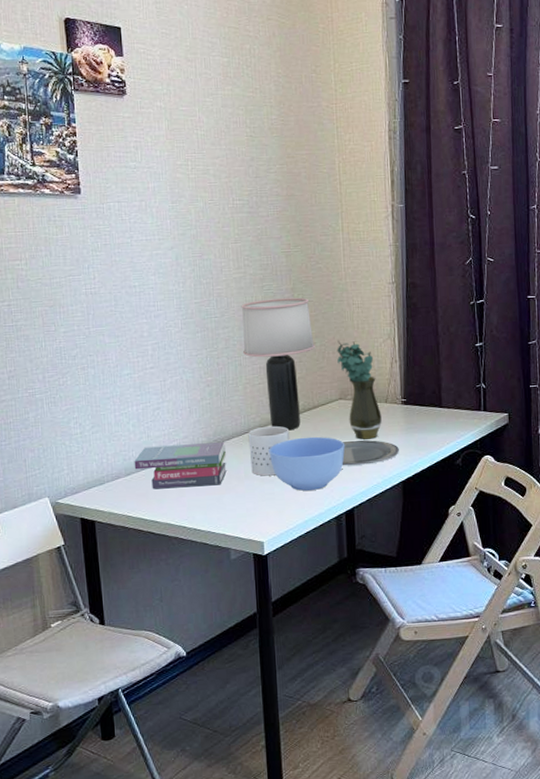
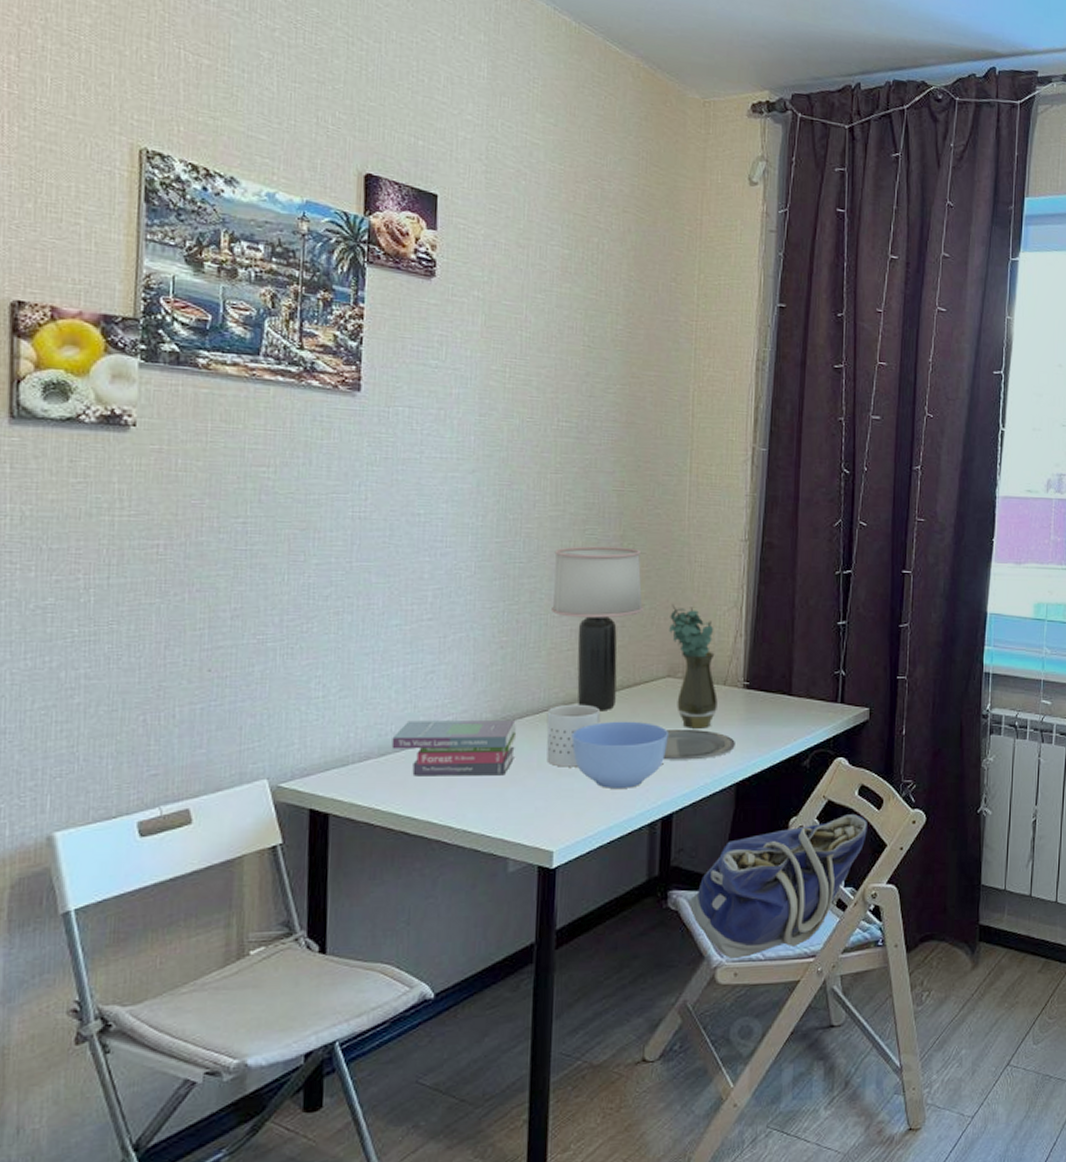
tote bag: none [373,501,514,620] -> present [688,814,867,958]

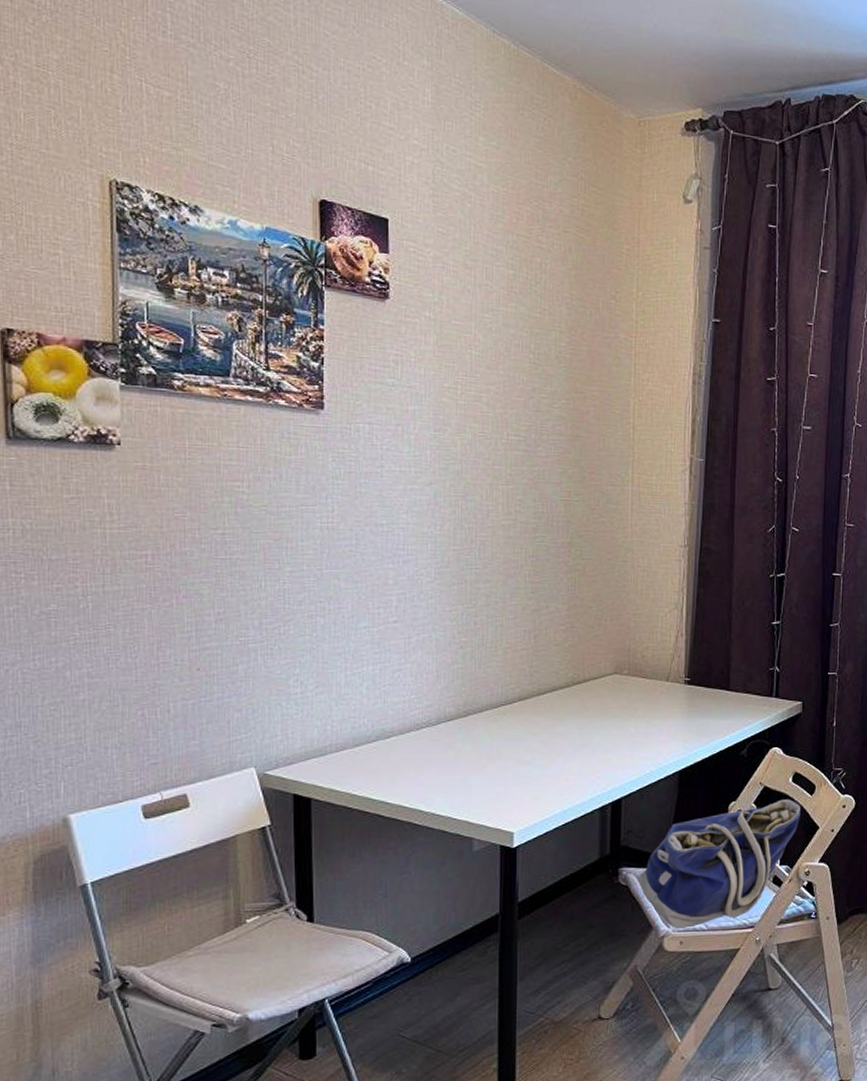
books: present [391,720,517,776] -> none [365,714,478,765]
mug: present [546,704,601,767] -> none [504,699,554,757]
table lamp: present [550,546,644,712] -> none [505,552,592,706]
bowl: present [571,721,670,788] -> none [527,714,617,776]
plate: present [662,728,735,760] -> none [611,721,678,750]
vase: present [669,605,718,728] -> none [615,607,661,721]

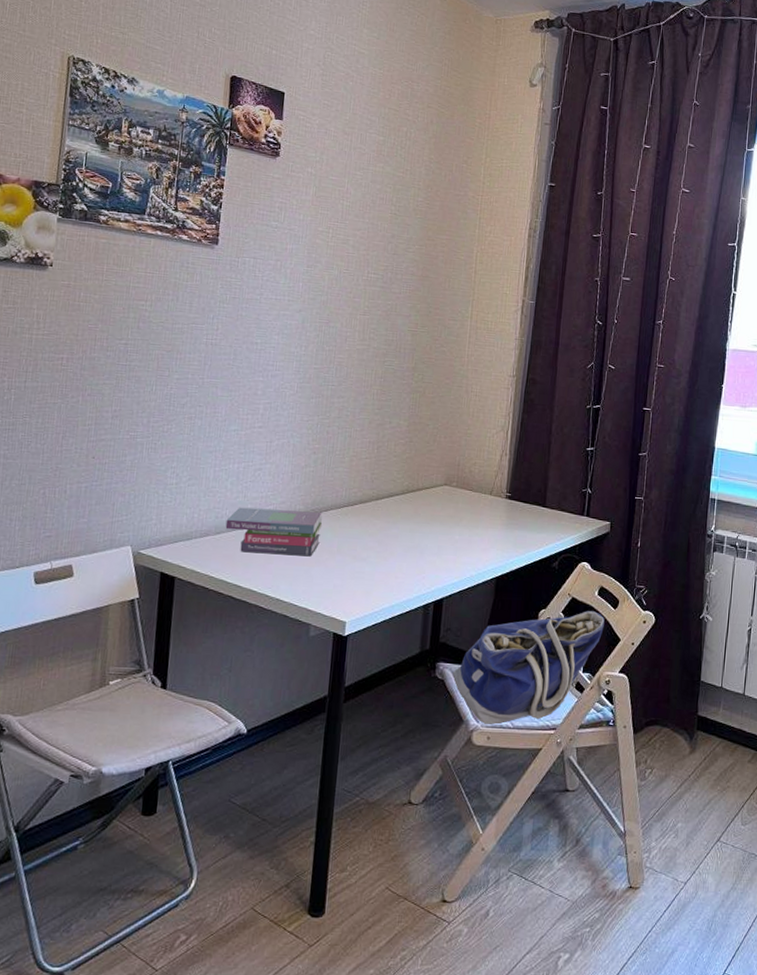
books: none [365,714,478,765] -> present [225,507,323,557]

